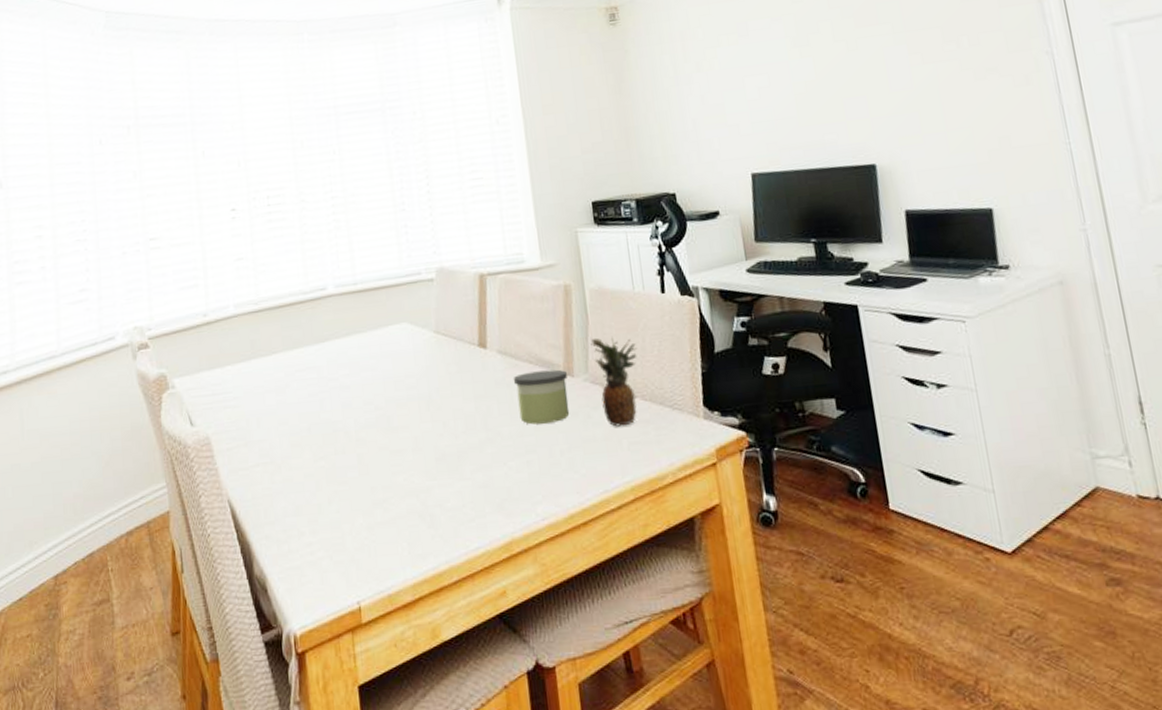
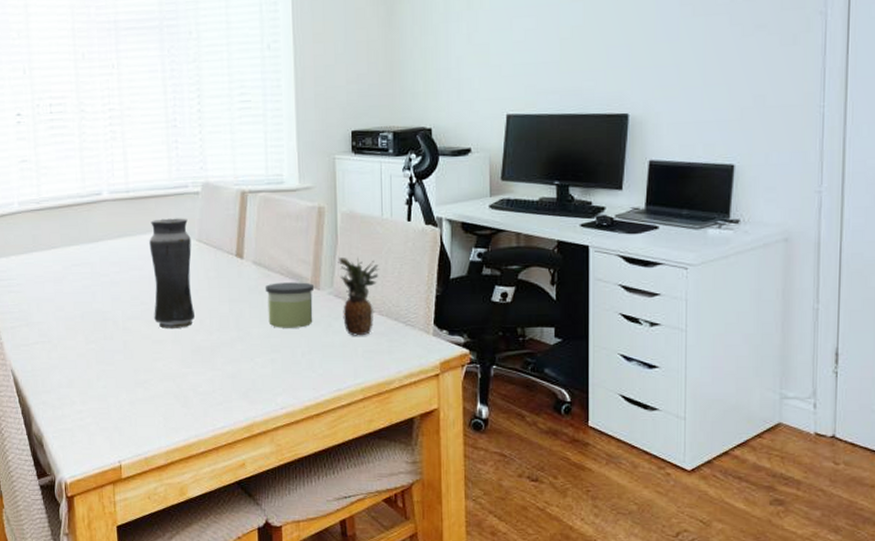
vase: none [381,308,438,436] -> present [149,218,196,328]

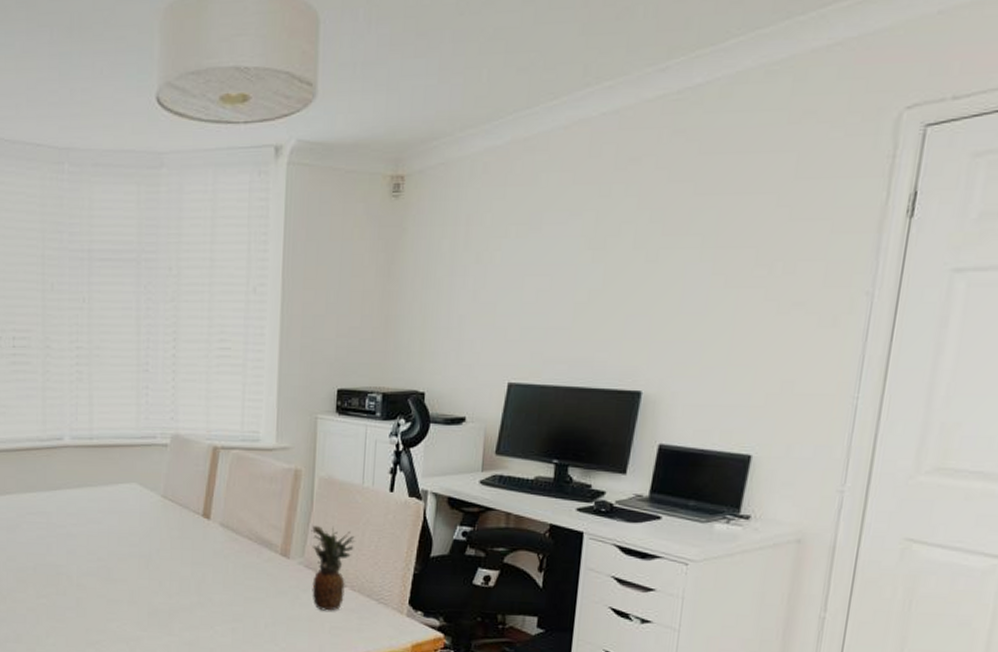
vase: present [149,218,196,328] -> none [111,470,156,589]
candle: present [265,282,314,328] -> none [231,548,283,598]

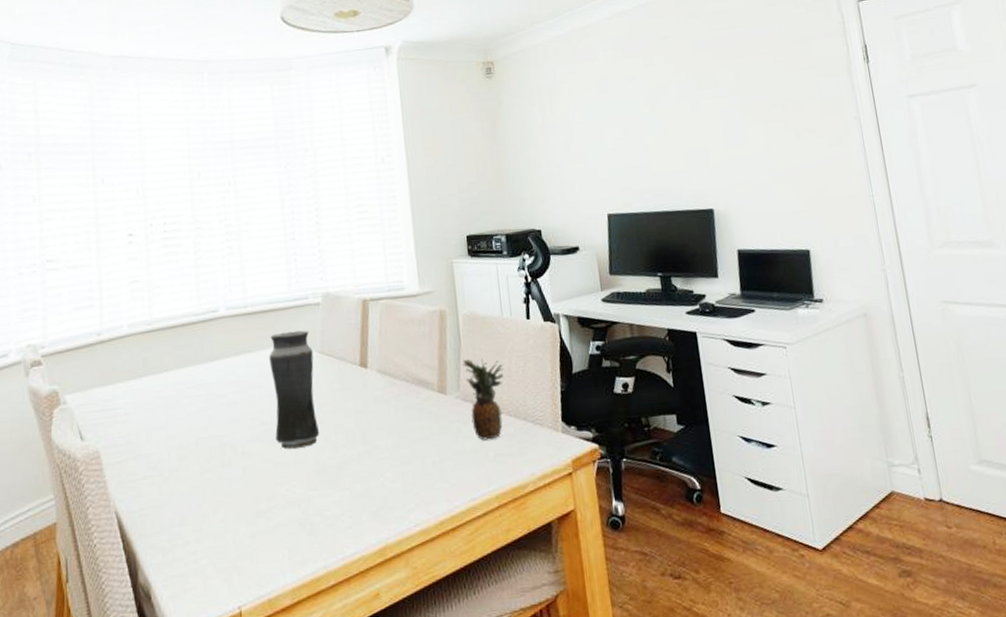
vase: none [111,470,156,589] -> present [269,330,320,449]

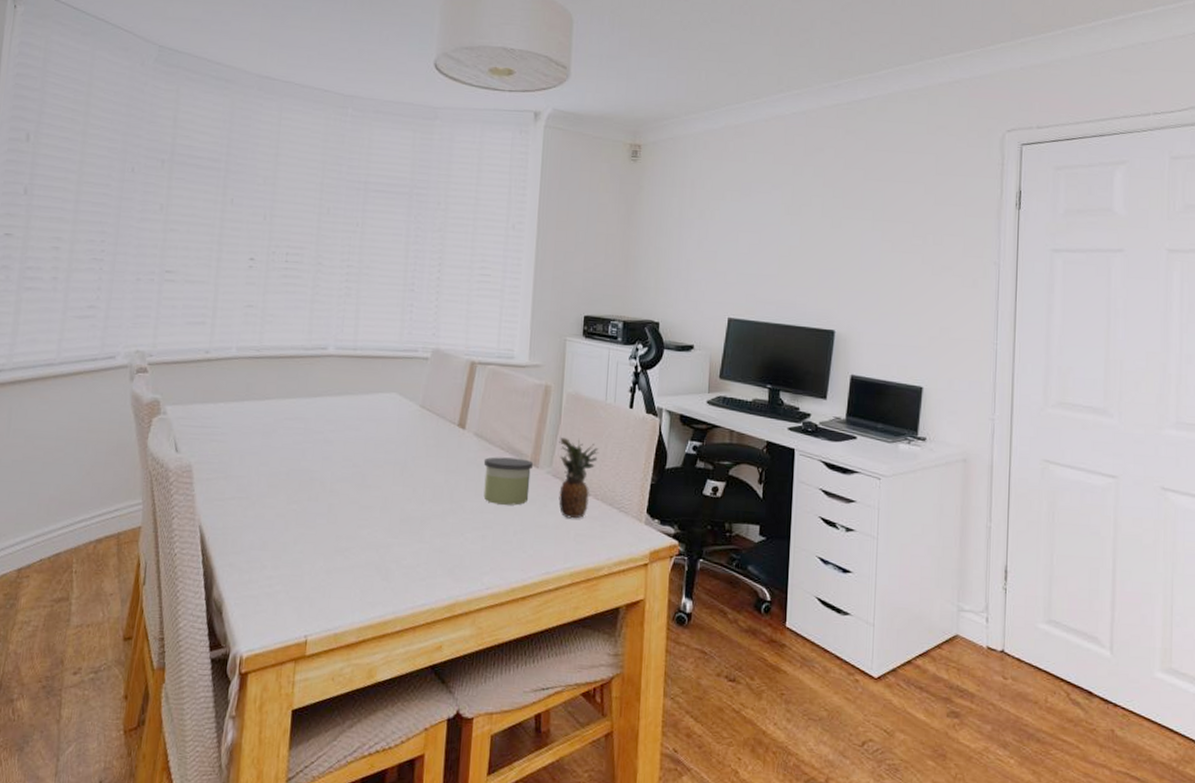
vase: present [269,330,320,449] -> none [365,380,414,496]
candle: none [391,387,442,438] -> present [483,457,533,506]

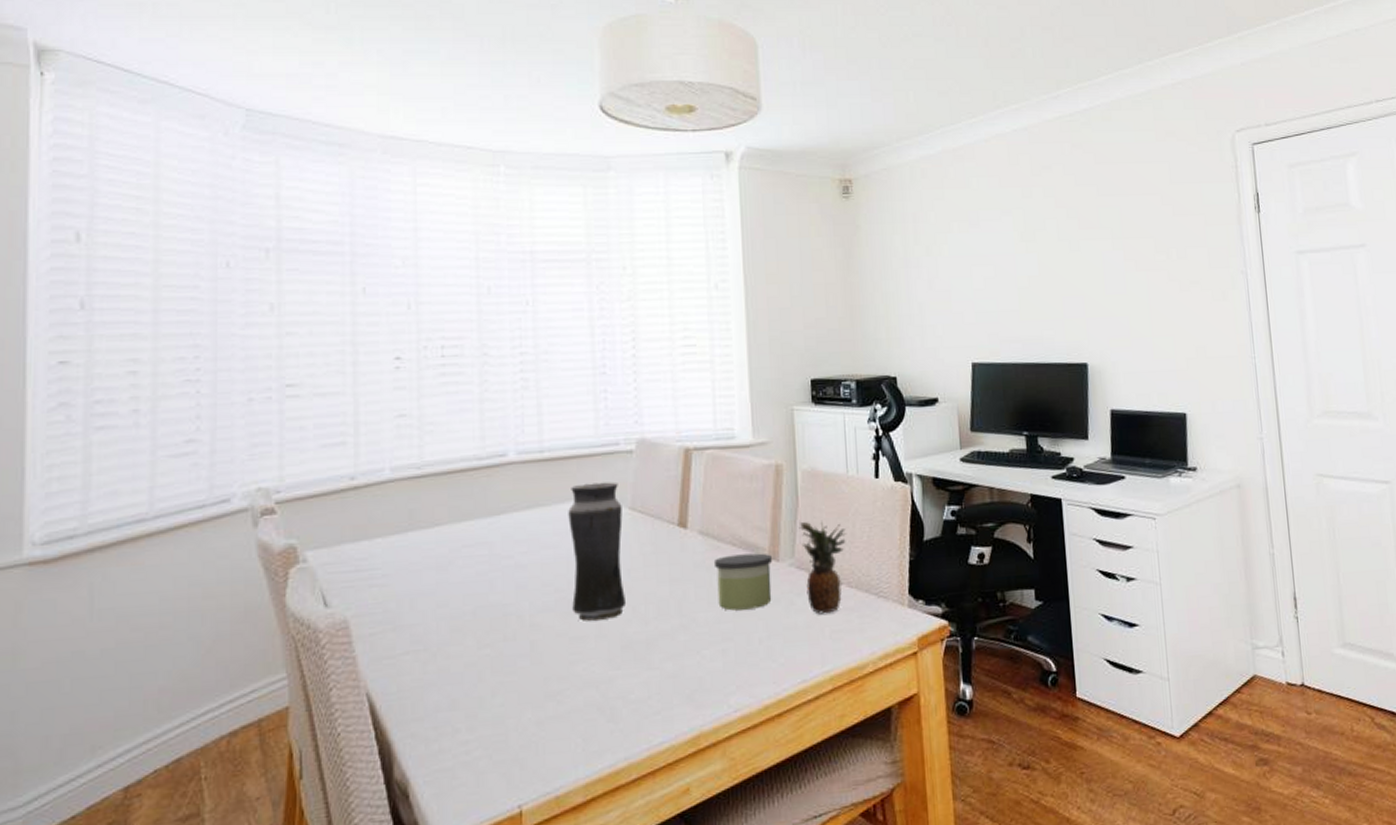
vase: none [365,380,414,496] -> present [568,482,627,621]

